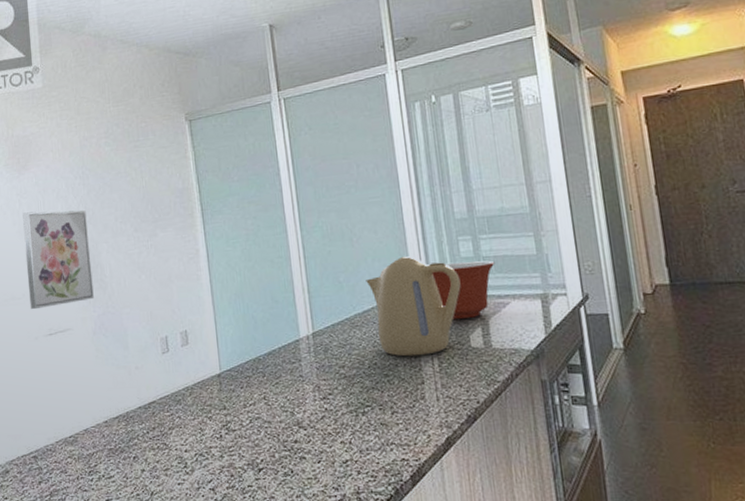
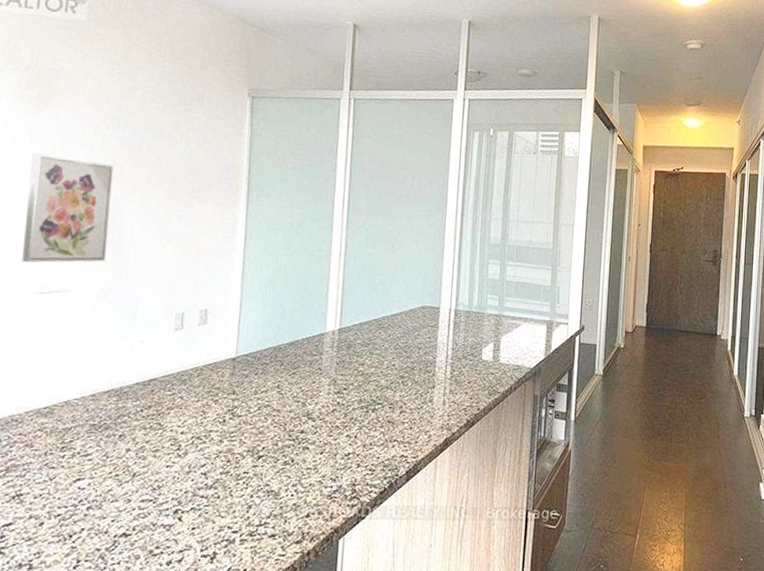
kettle: present [366,255,461,357] -> none [399,269,484,362]
mixing bowl: present [432,260,495,319] -> none [460,281,516,334]

